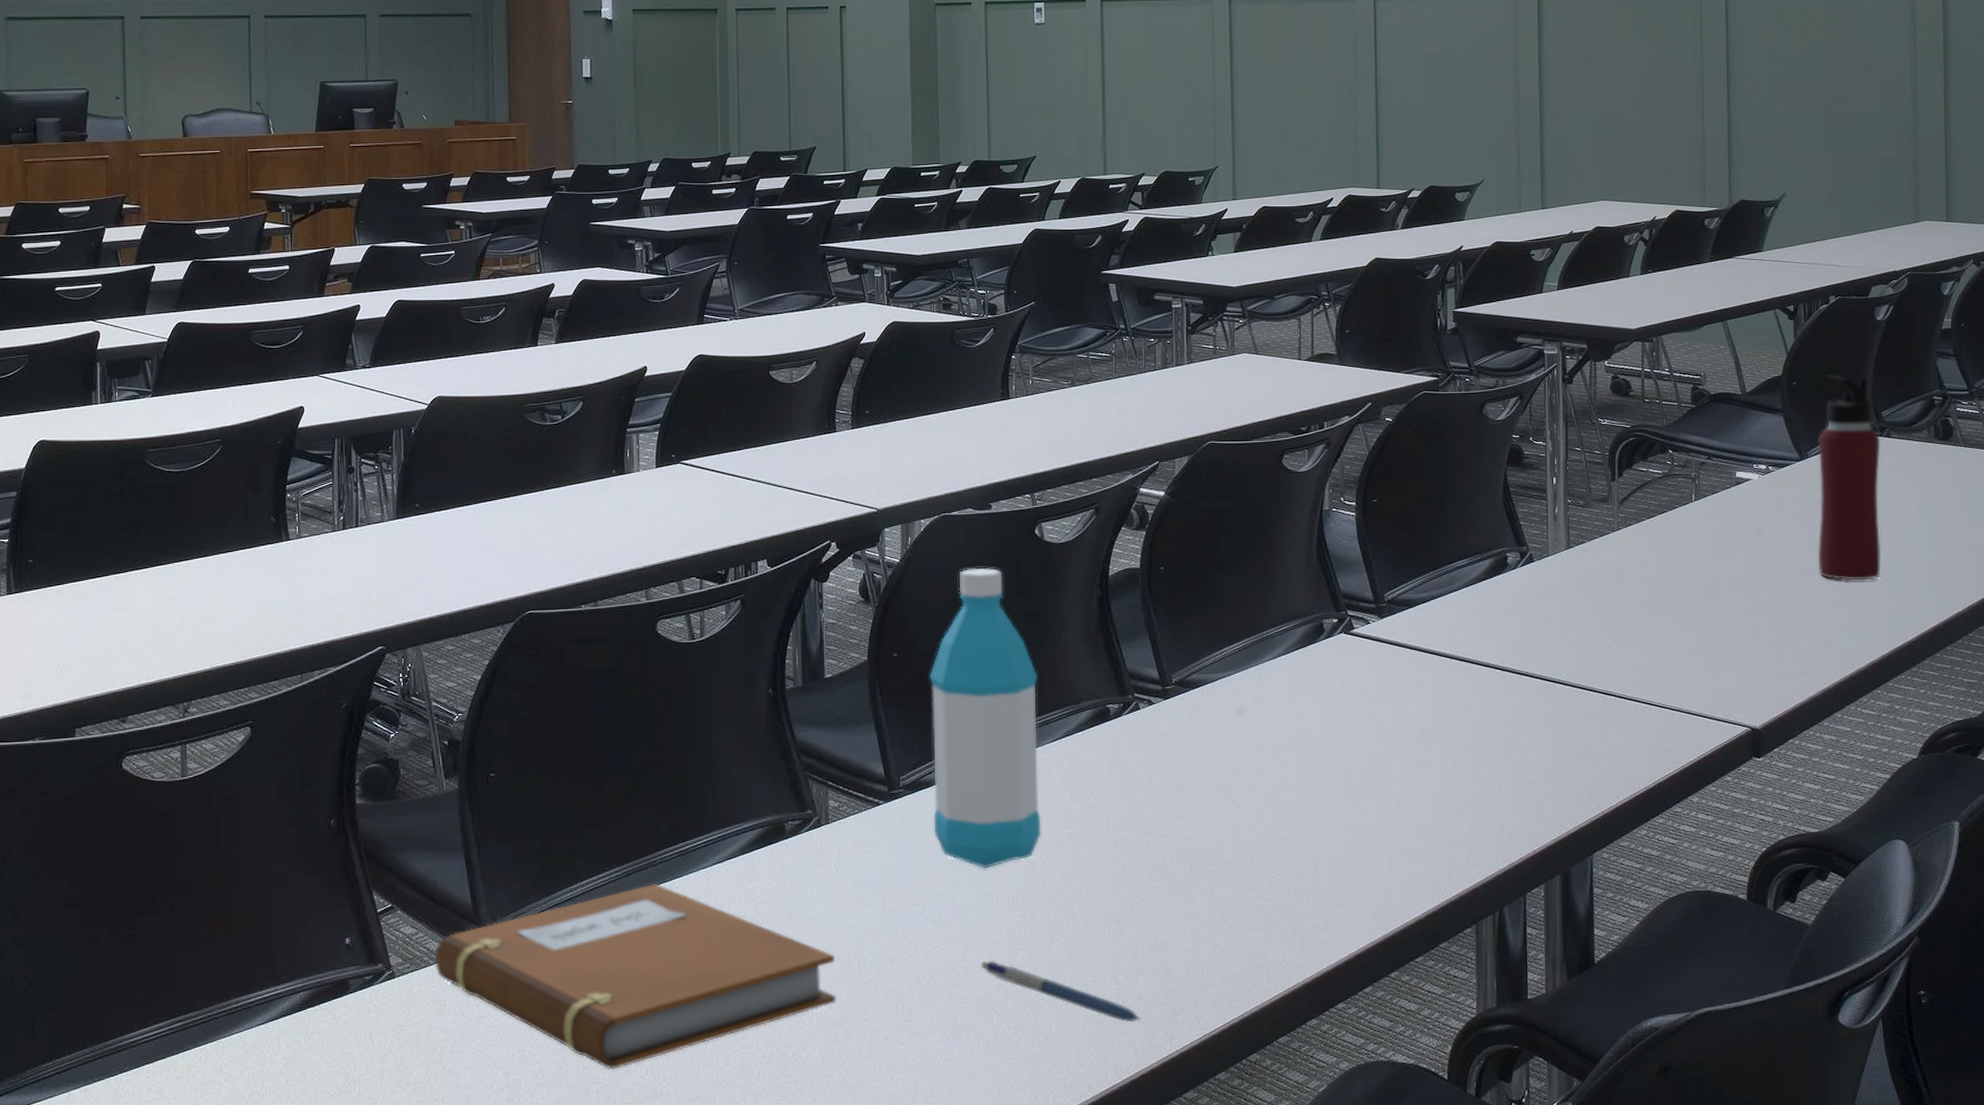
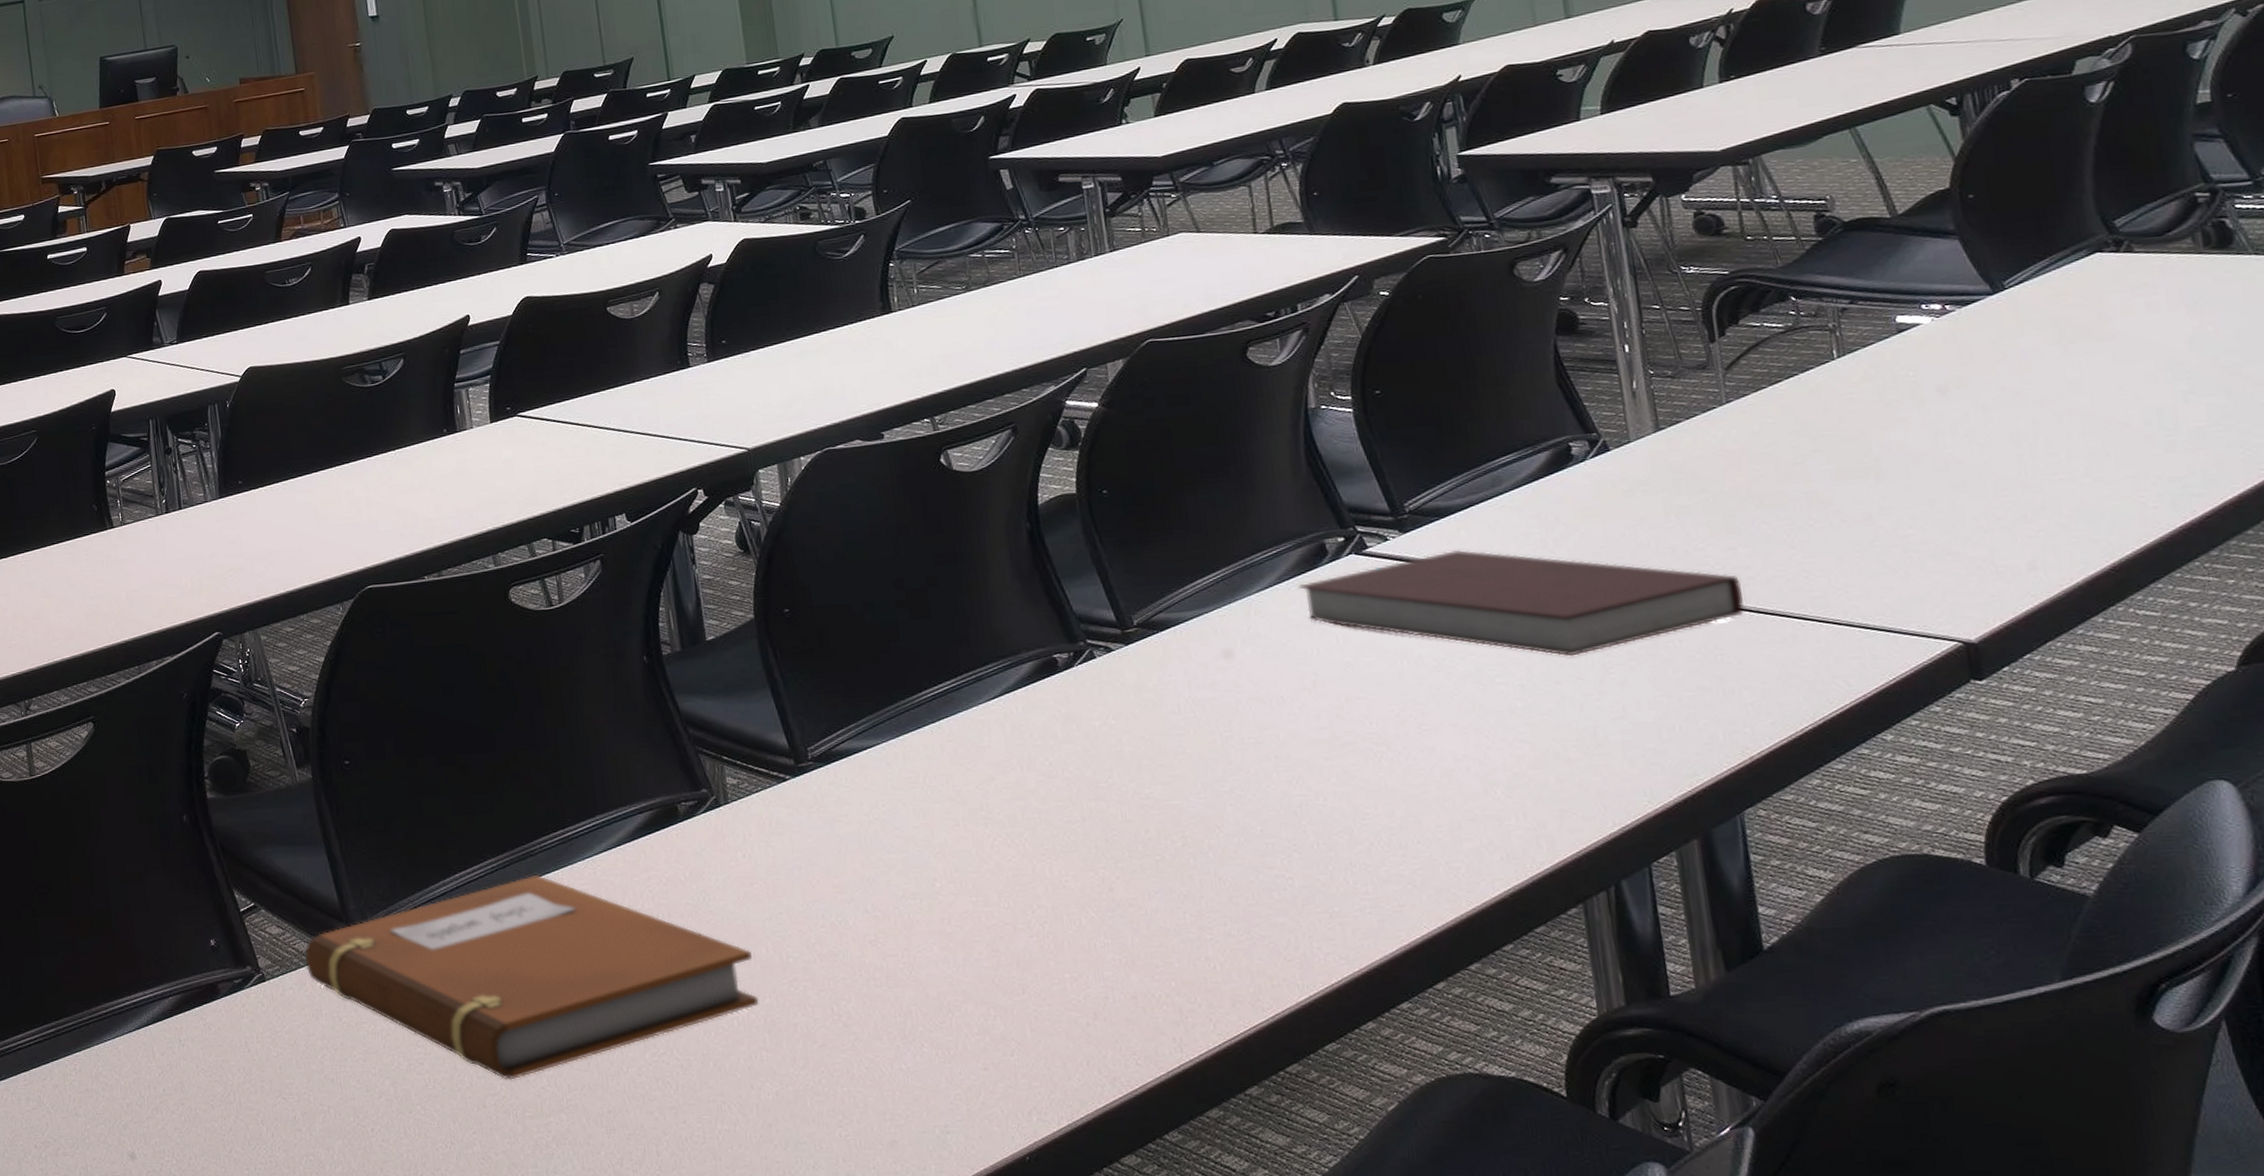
water bottle: present [928,568,1041,869] -> none [829,506,988,850]
pen: present [980,960,1142,1023] -> none [928,955,1140,1027]
notebook: none [1300,634,1612,726] -> present [1298,549,1745,657]
water bottle: present [1817,375,1881,581] -> none [2006,177,2142,444]

